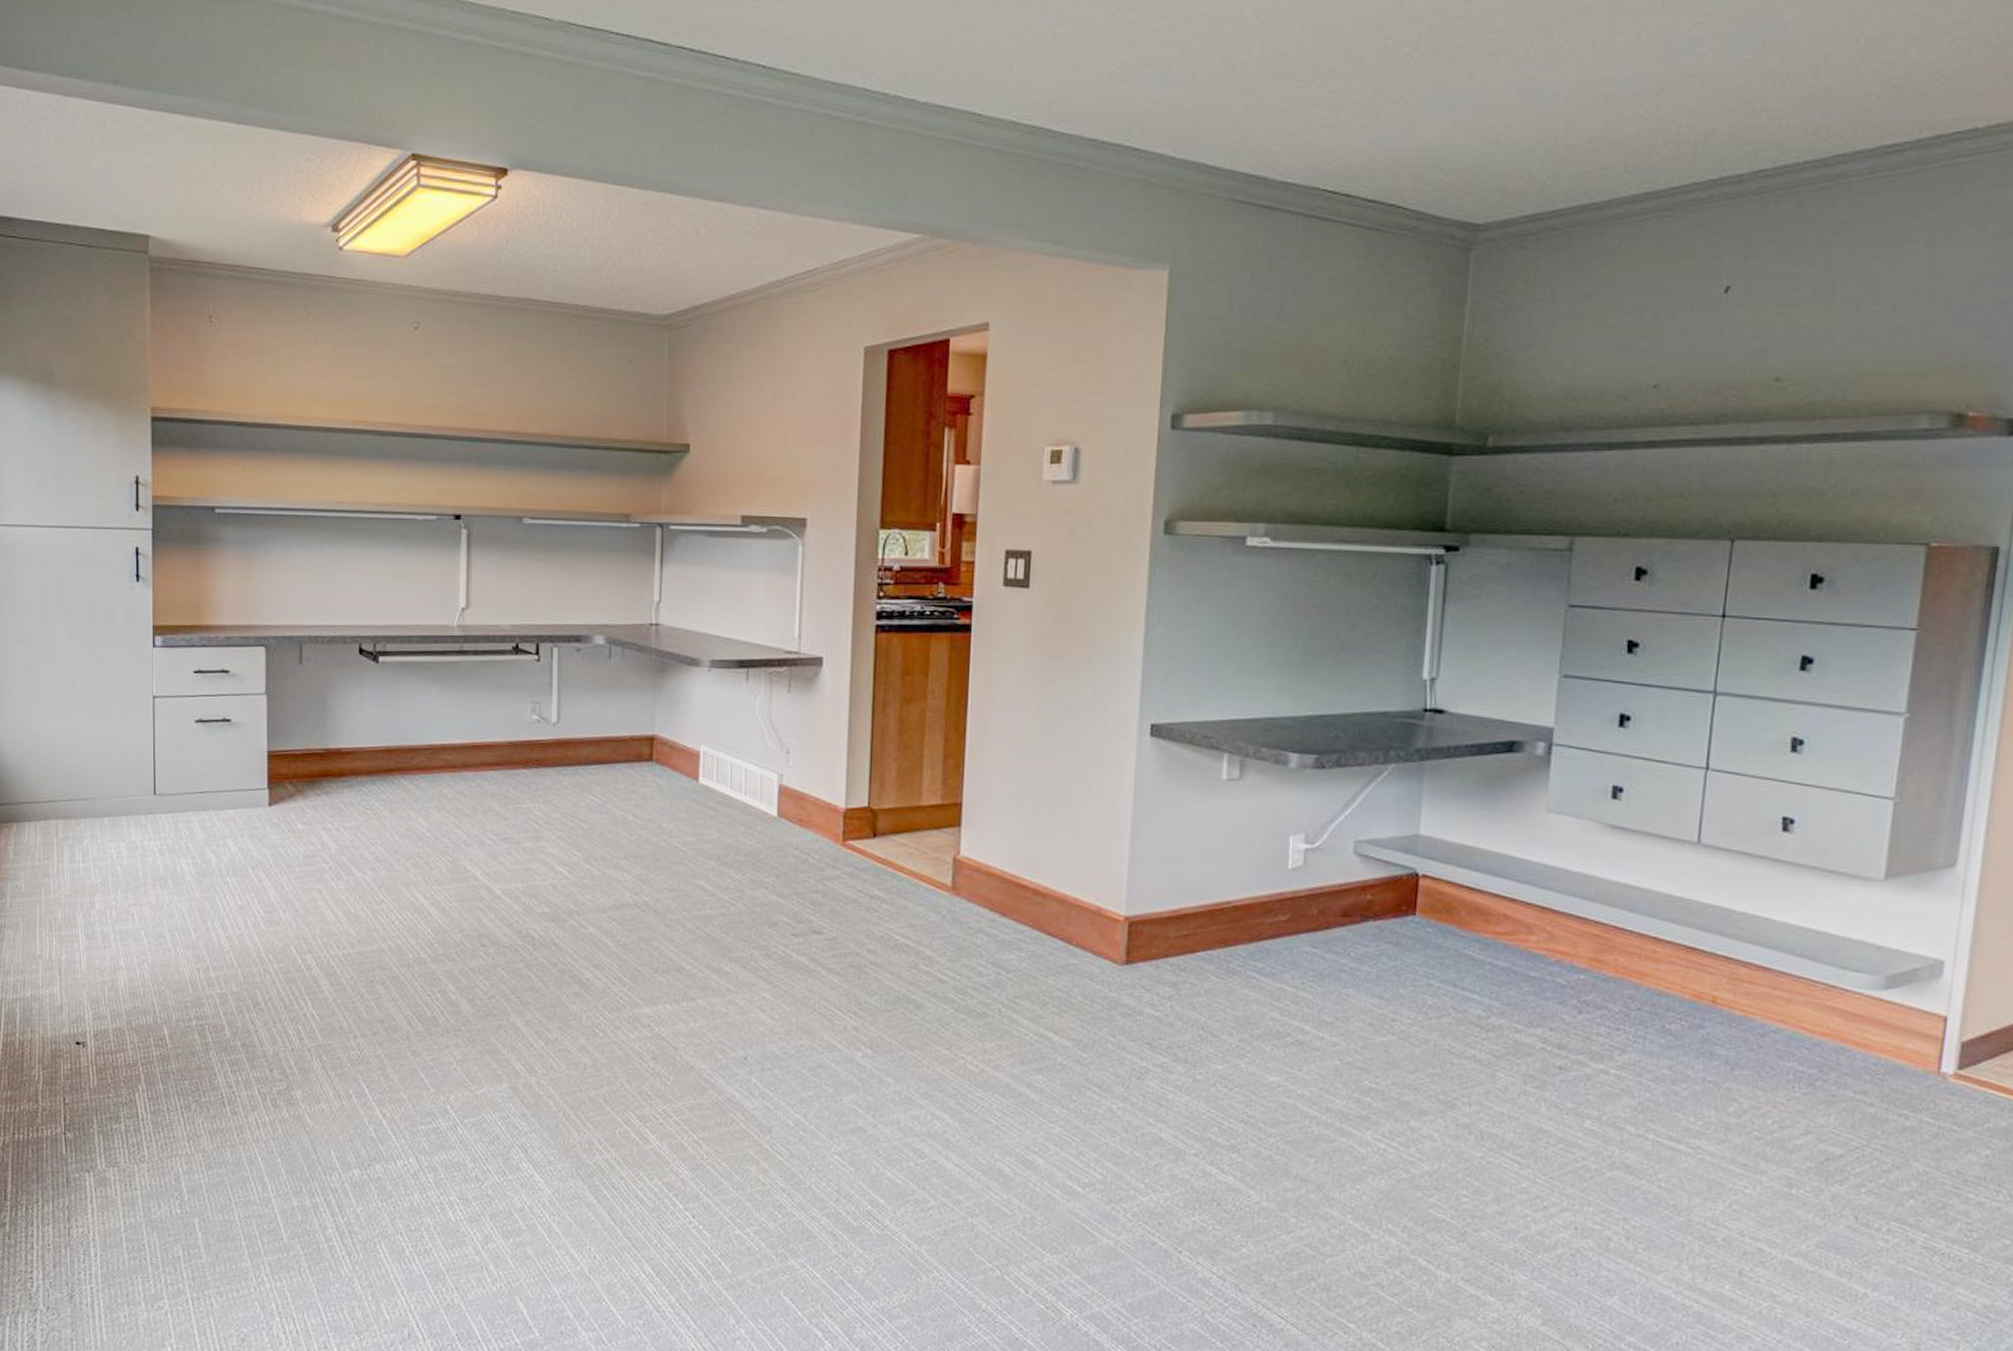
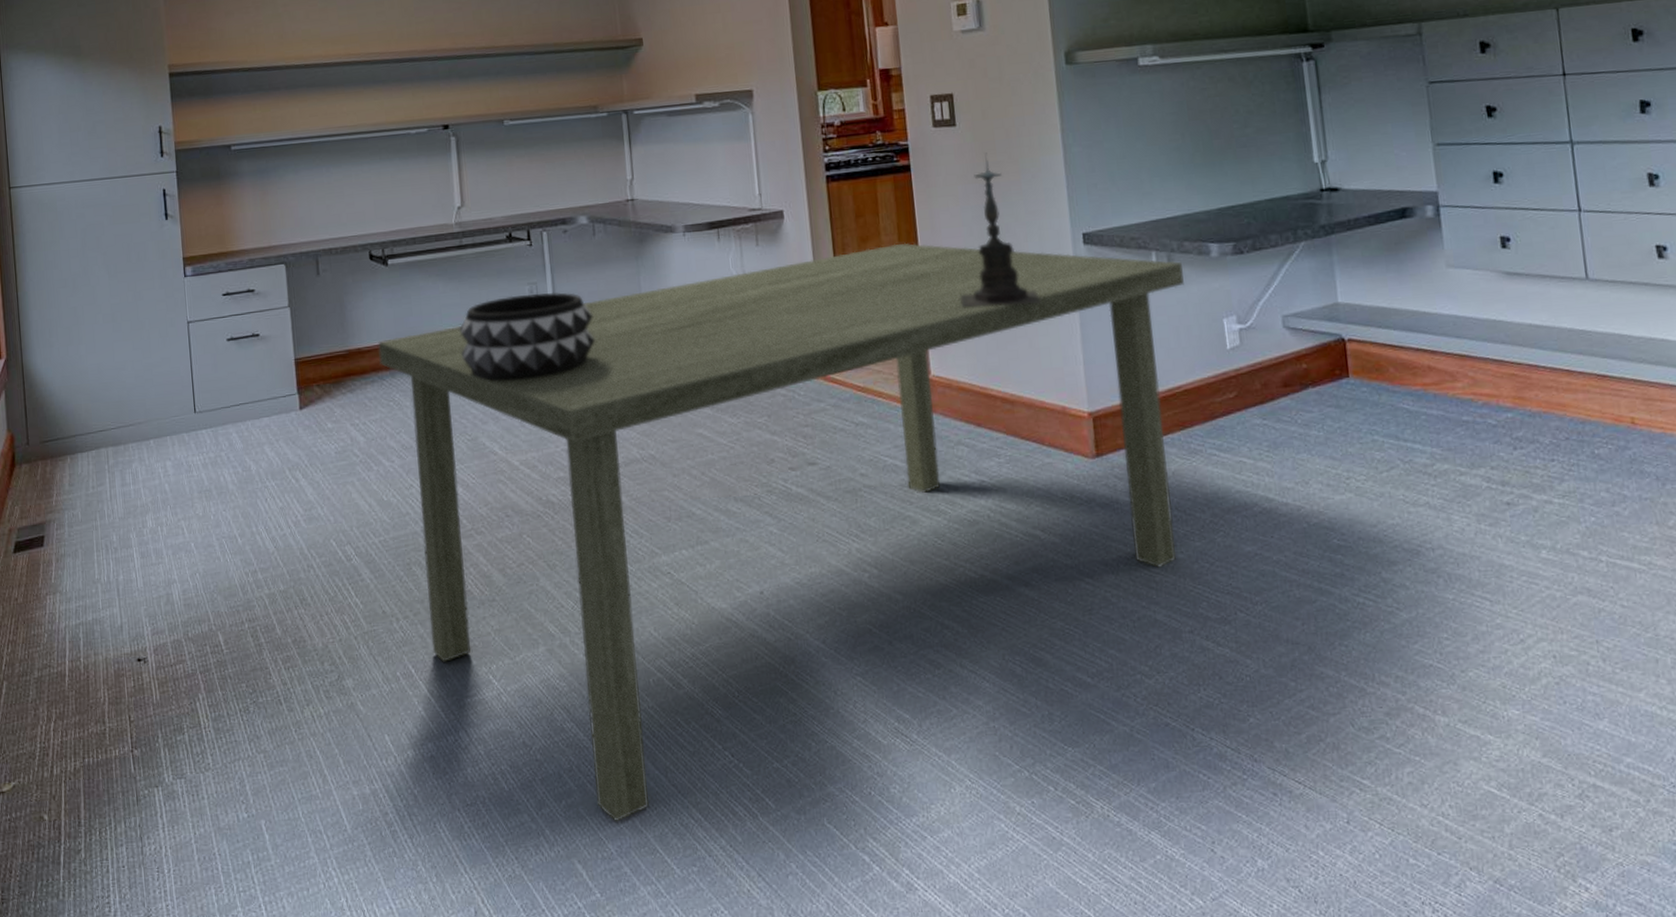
dining table: none [360,709,1256,1267] -> present [378,243,1184,822]
decorative bowl: none [450,712,599,805] -> present [459,292,596,381]
candle holder: none [1005,622,1093,794] -> present [960,152,1042,307]

